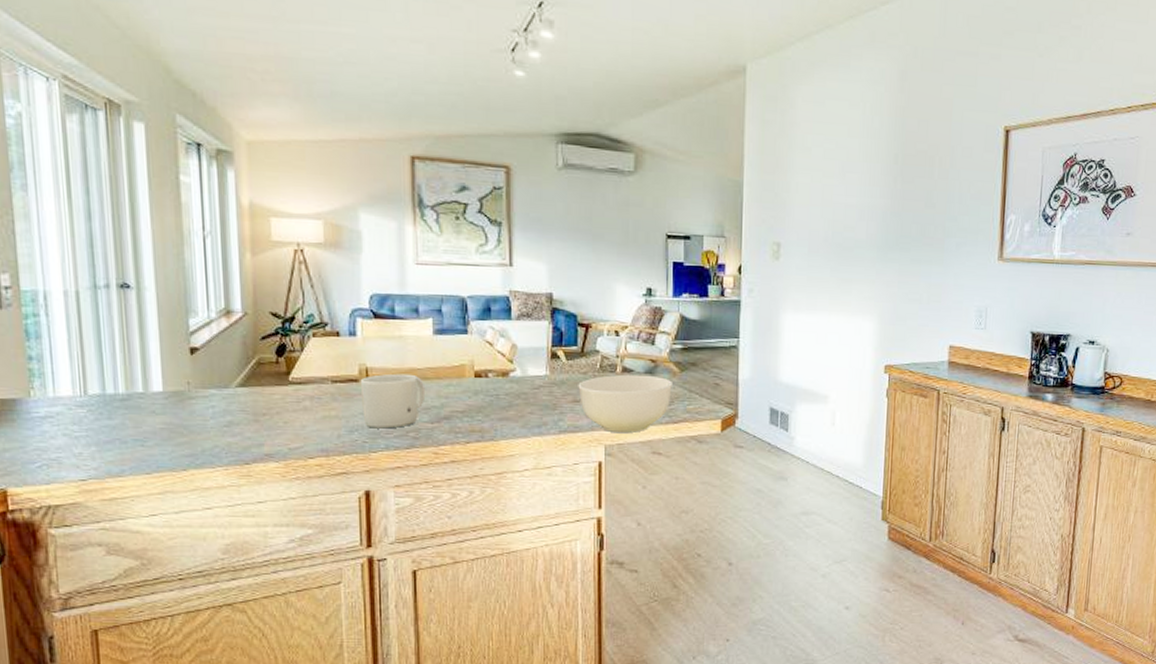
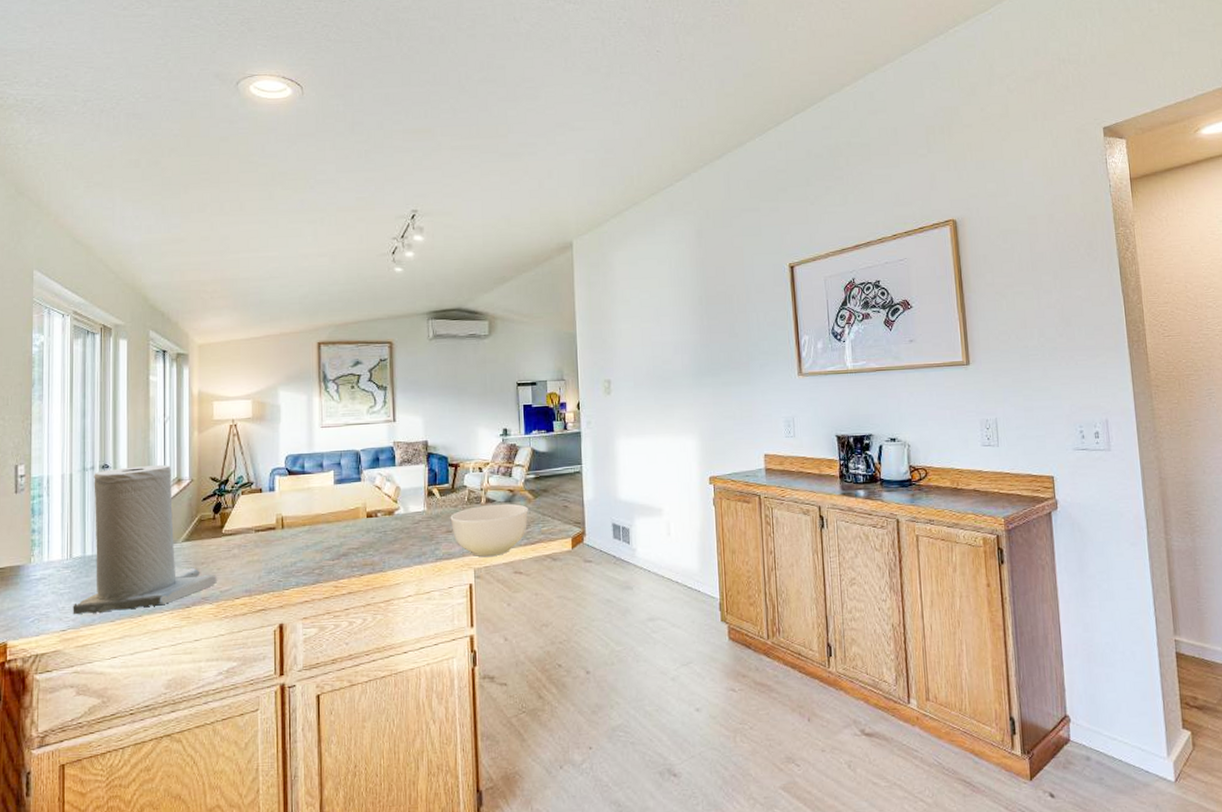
paper towel: none [93,289,285,463] -> present [73,464,218,615]
mug: present [360,373,426,429] -> none [277,519,328,569]

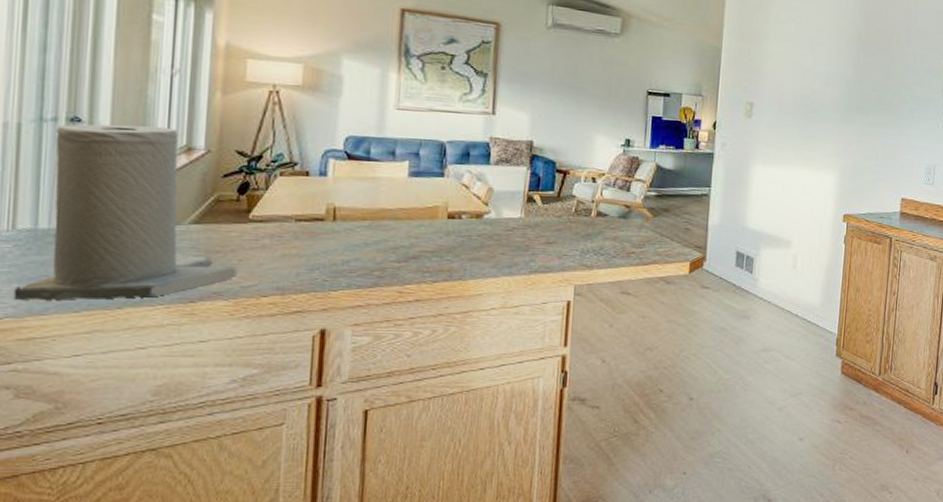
bowl: present [450,503,528,557] -> none [552,218,645,274]

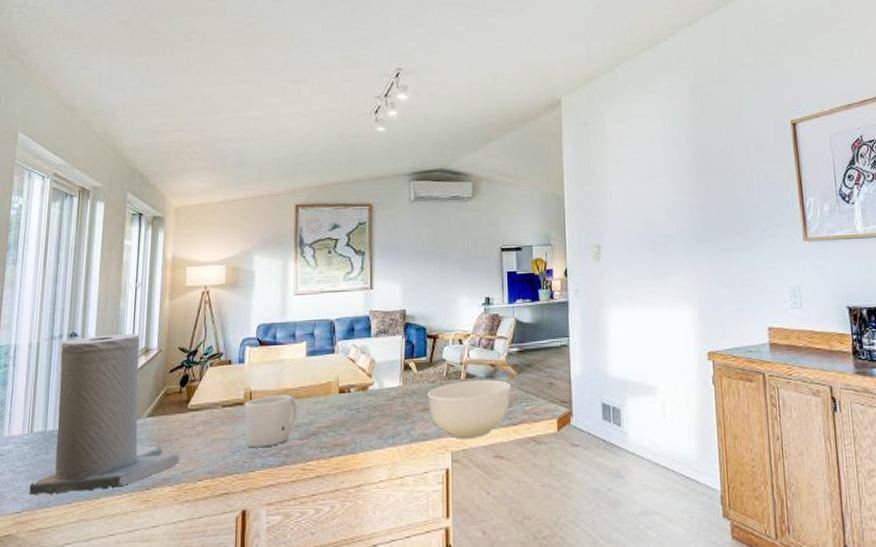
mug: none [325,213,396,268] -> present [244,394,298,448]
bowl: none [552,218,645,274] -> present [427,379,511,439]

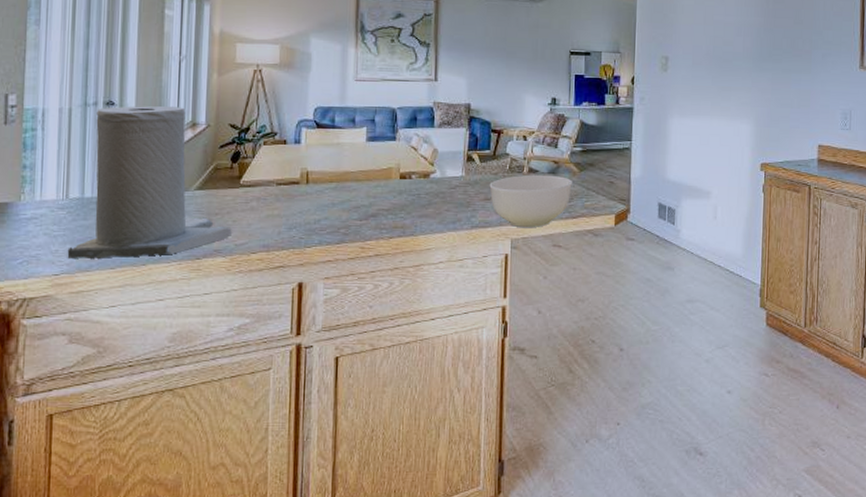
mug: present [244,394,298,448] -> none [300,176,357,226]

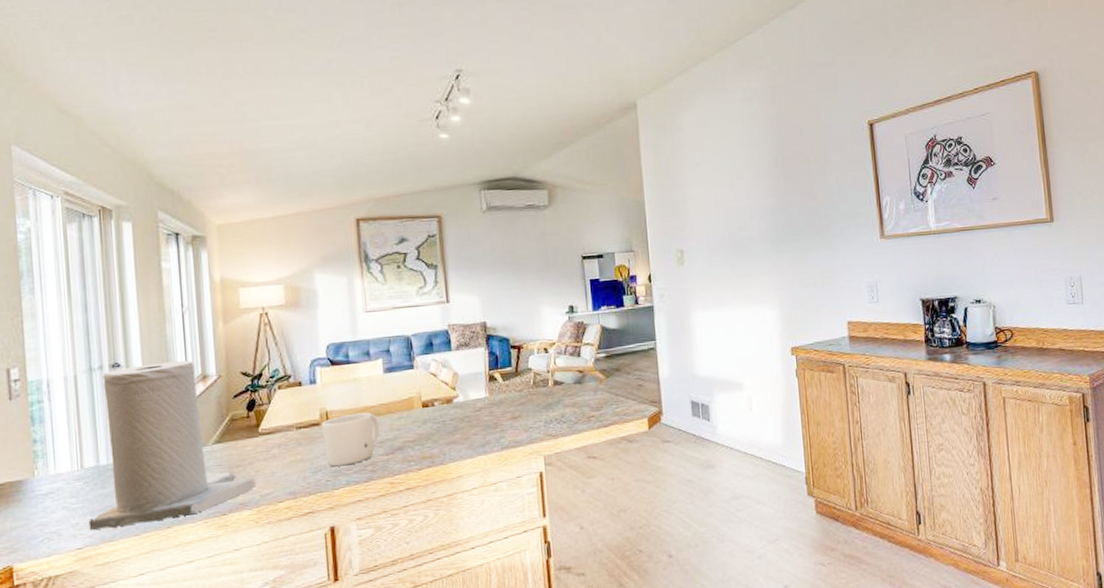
mug: none [300,176,357,226] -> present [321,412,380,467]
bowl: present [489,174,572,228] -> none [515,385,600,443]

